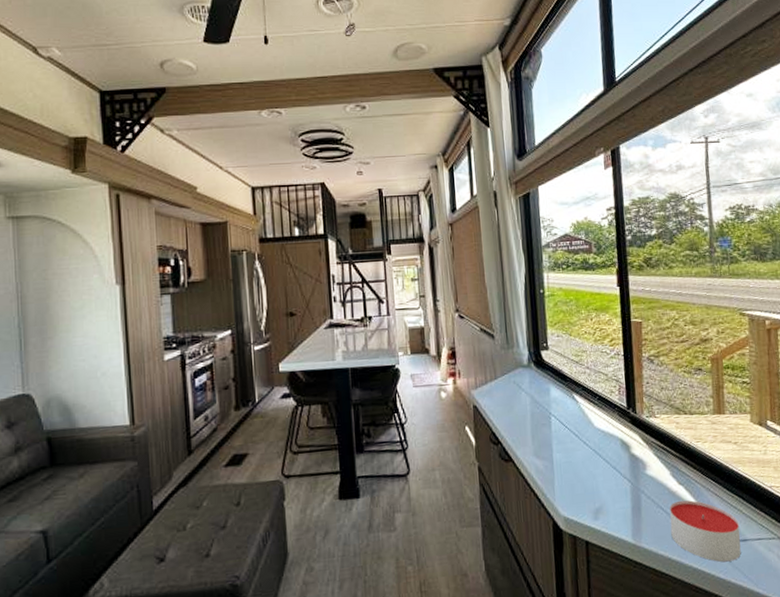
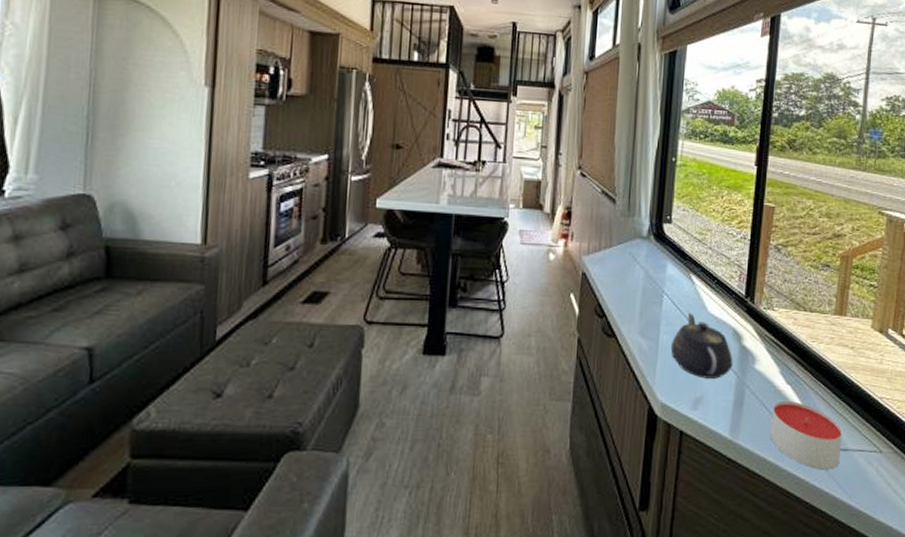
teapot: none [564,430,626,490] -> present [670,313,733,379]

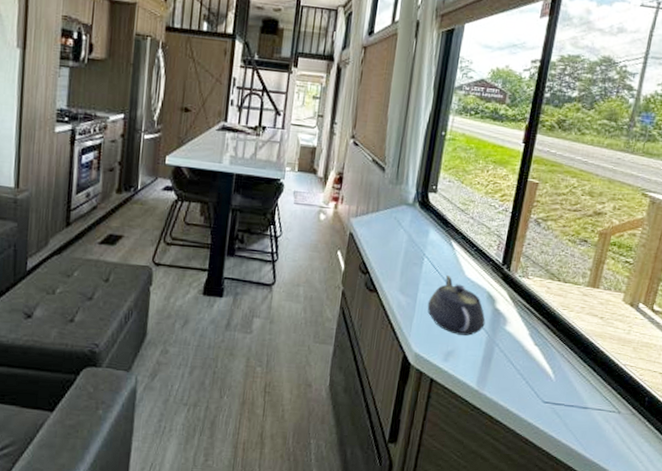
candle: present [770,400,843,470] -> none [514,360,584,424]

